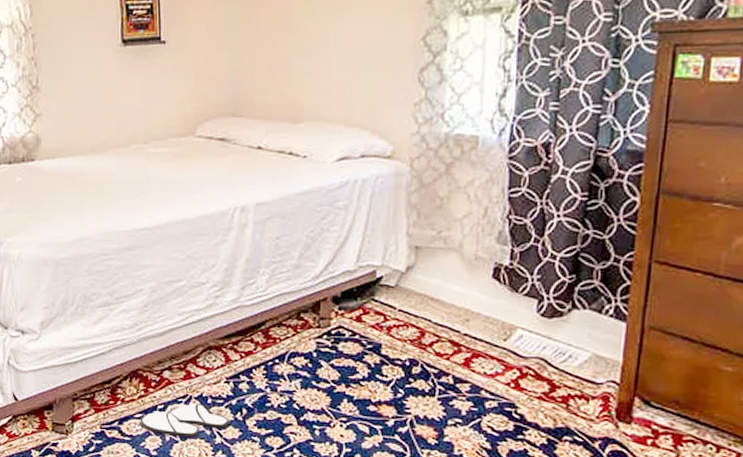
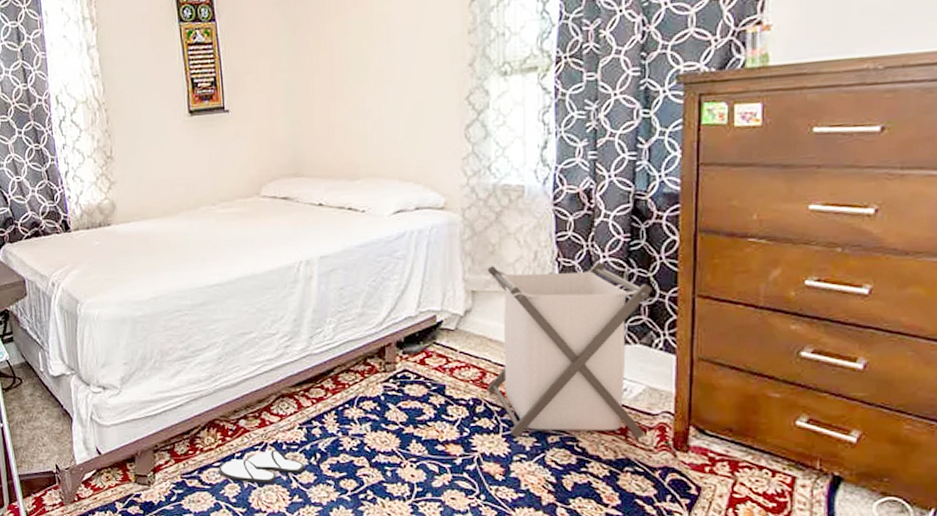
laundry basket: none [424,219,607,406] -> present [486,261,652,438]

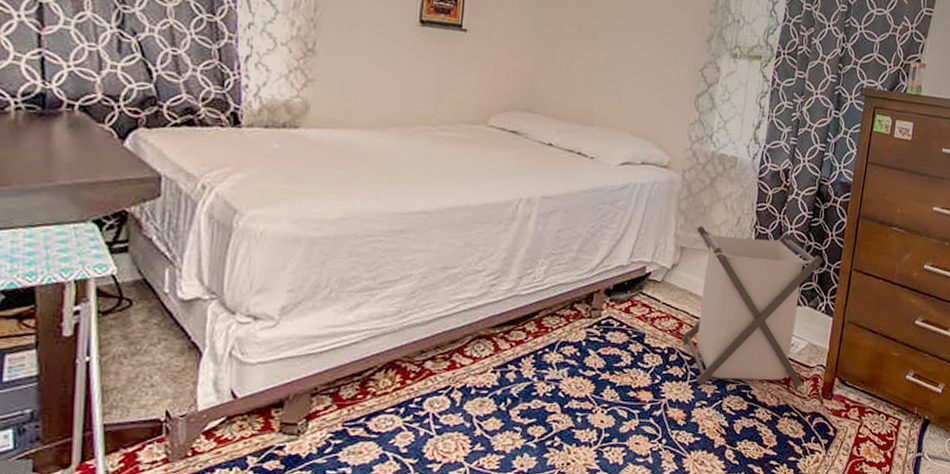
slippers: present [218,449,304,483] -> none [391,394,492,430]

